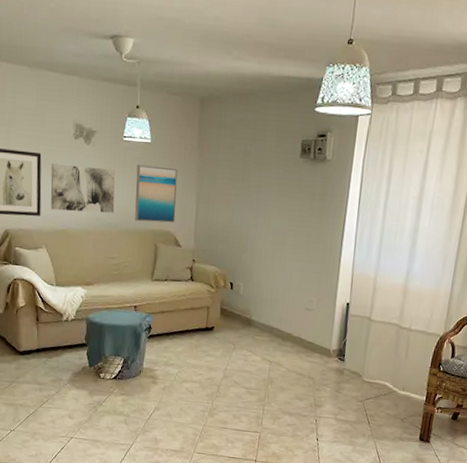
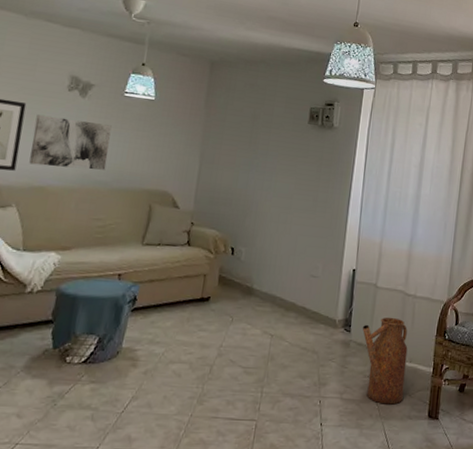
wall art: present [135,164,178,223] -> none [128,121,182,183]
watering can: none [356,348,401,427] -> present [363,317,408,405]

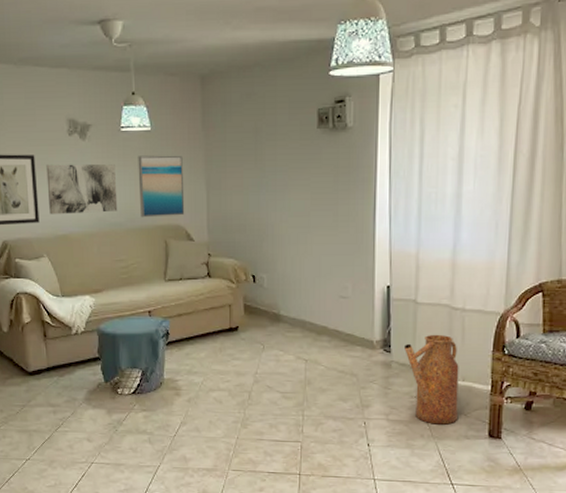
wall art: none [128,121,182,183] -> present [138,155,185,218]

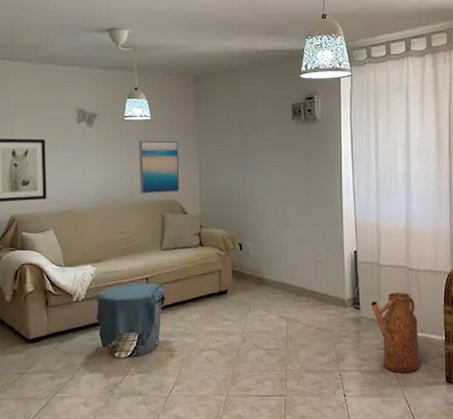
wall art: present [46,163,118,215] -> none [55,147,120,192]

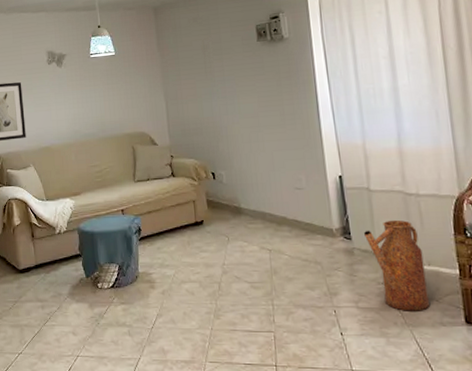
wall art: present [139,140,180,194] -> none [105,74,148,128]

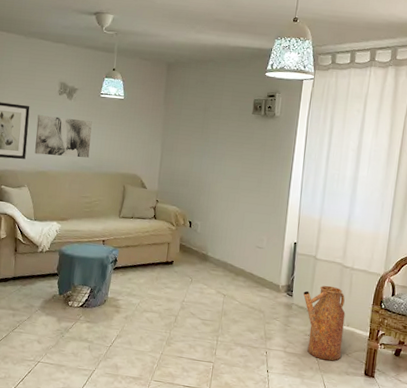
wall art: none [31,85,91,130] -> present [35,115,92,158]

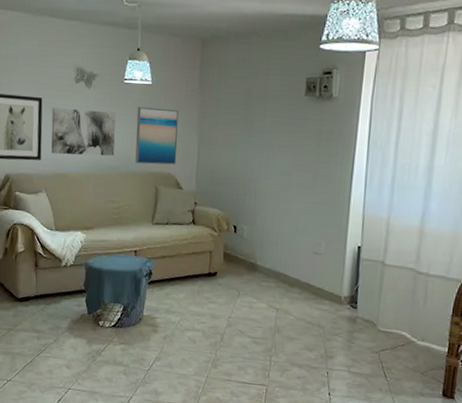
wall art: none [107,117,146,168] -> present [135,106,179,165]
watering can: present [303,285,345,361] -> none [370,295,420,381]

